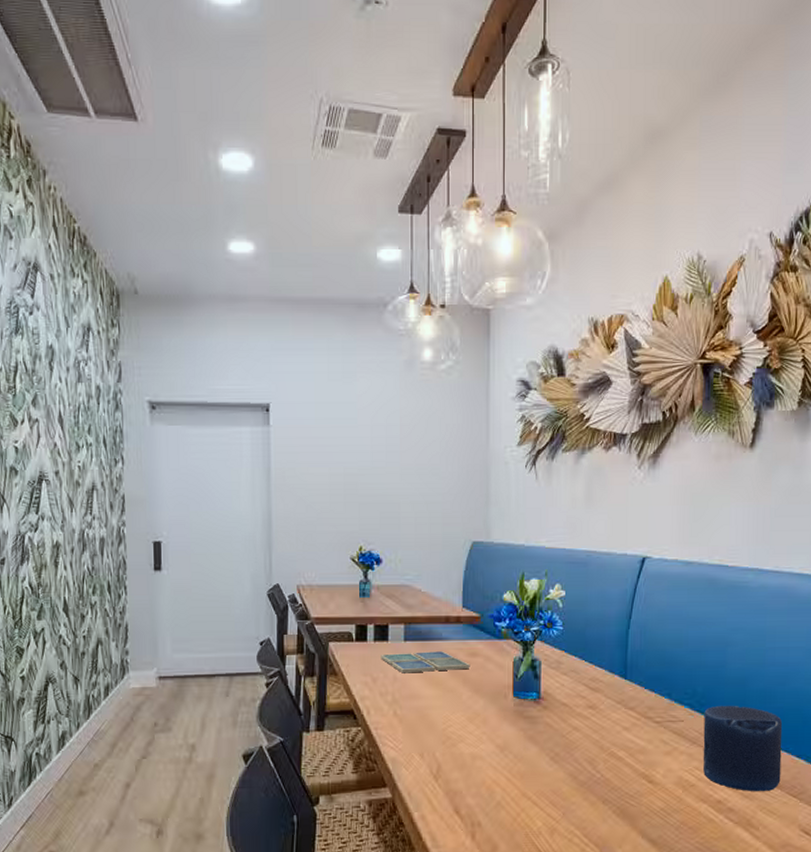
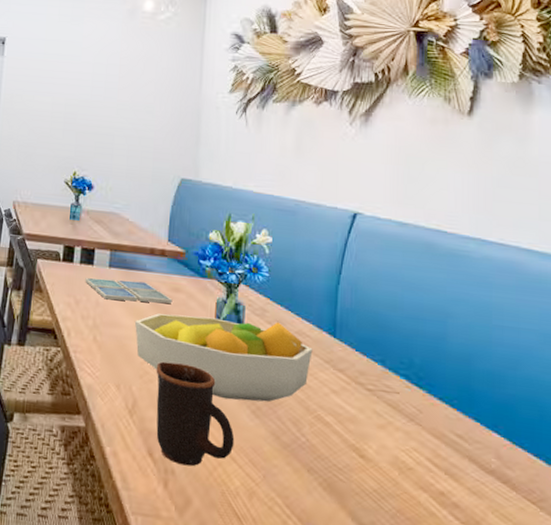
fruit bowl: none [433,672,606,751] -> present [134,313,313,402]
mug: none [458,724,536,817] -> present [156,361,235,467]
candle: present [703,705,783,792] -> none [422,381,516,491]

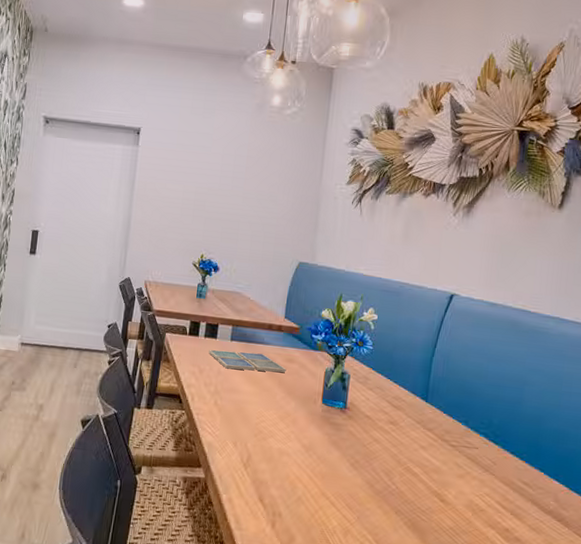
fruit bowl: present [134,313,313,402] -> none [251,381,407,457]
mug: present [156,361,235,467] -> none [267,422,335,510]

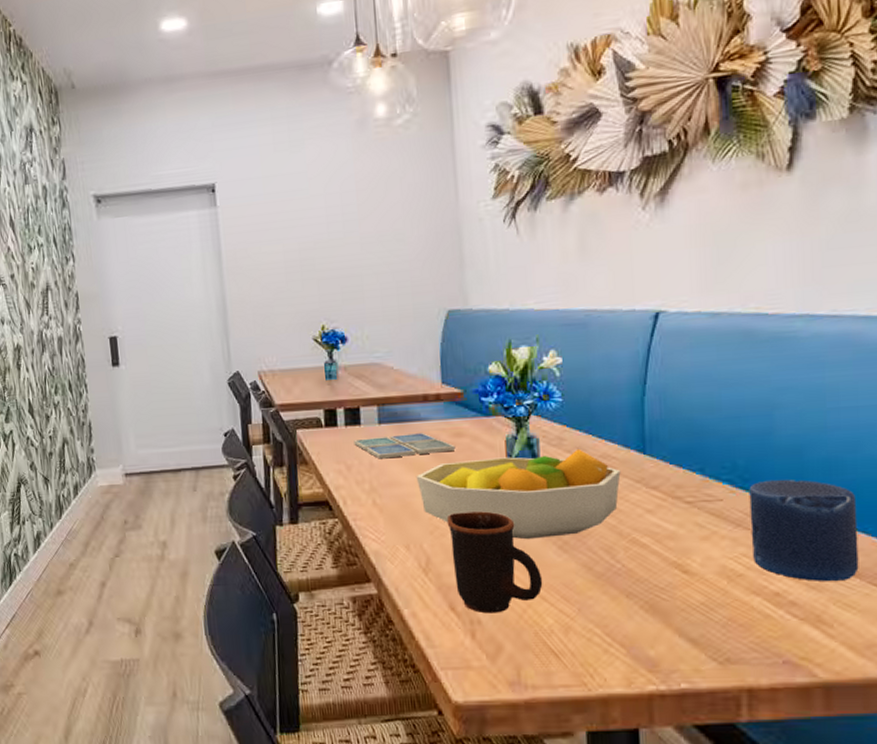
fruit bowl: none [251,381,407,457] -> present [415,448,621,540]
mug: none [267,422,335,510] -> present [446,511,543,614]
candle: none [493,438,574,528] -> present [749,479,859,582]

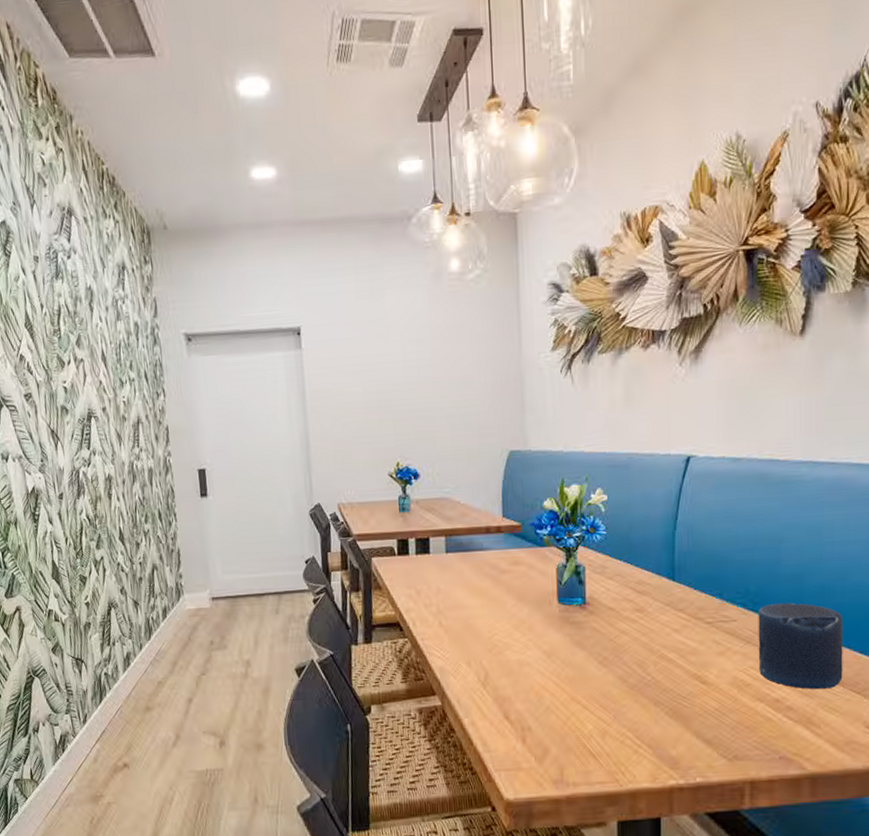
drink coaster: present [354,433,456,459] -> none [423,561,513,585]
fruit bowl: present [415,448,621,540] -> none [477,576,653,656]
mug: present [446,511,543,614] -> none [503,631,585,721]

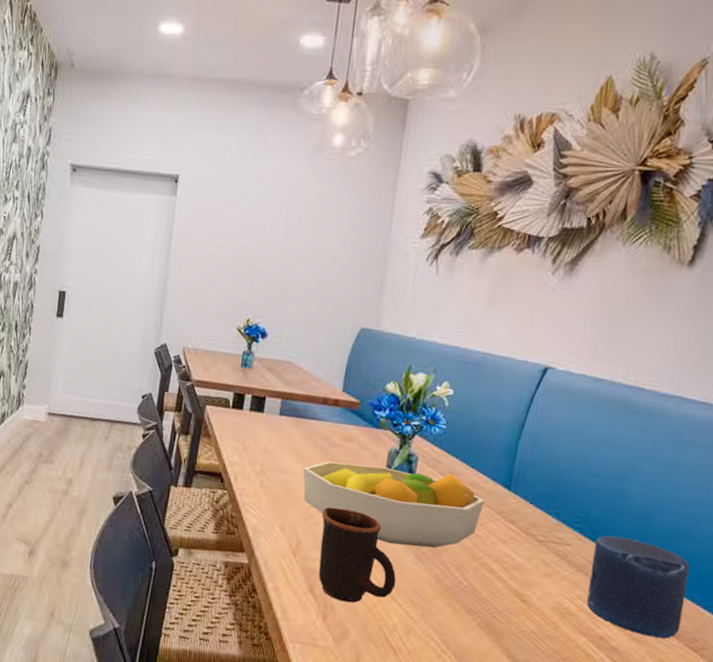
fruit bowl: none [477,576,653,656] -> present [302,461,485,549]
mug: none [503,631,585,721] -> present [318,506,397,603]

